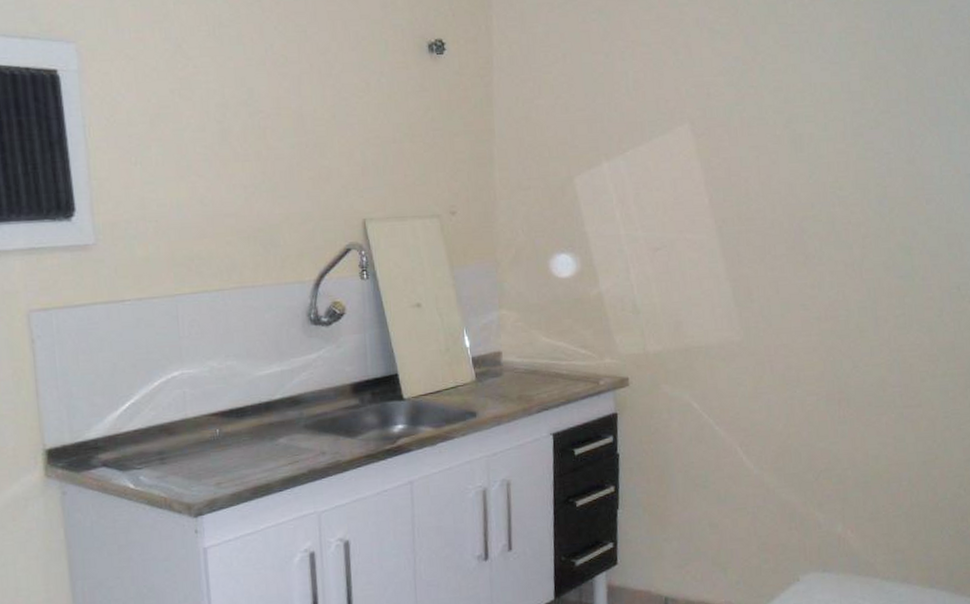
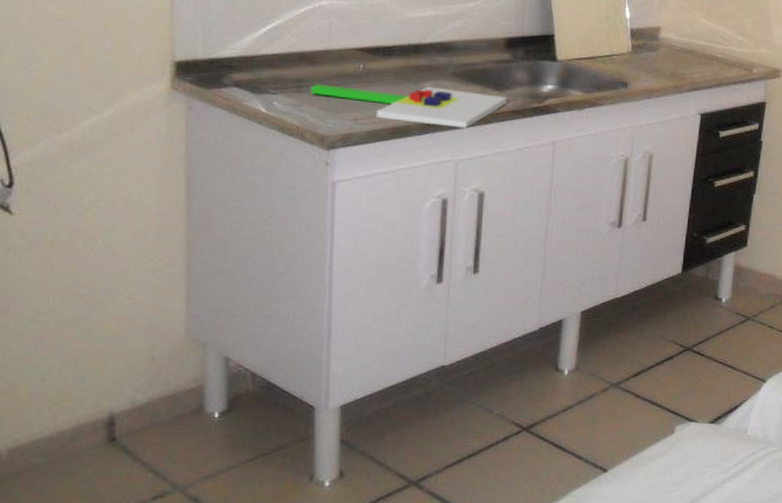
chopping board: none [172,441,360,480] -> present [310,84,507,128]

